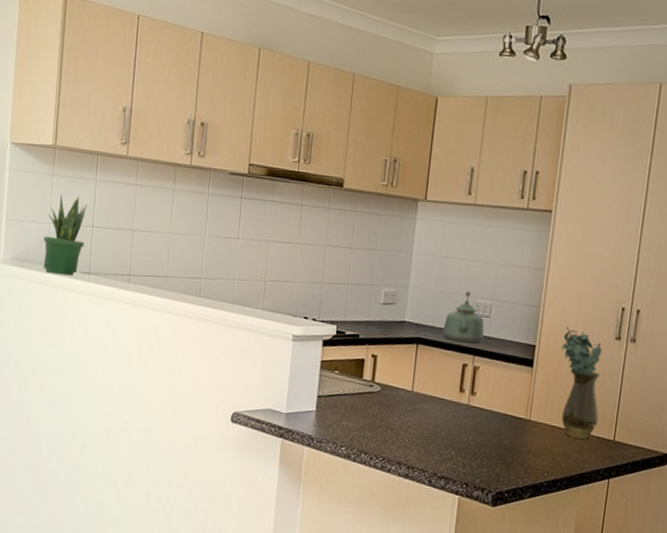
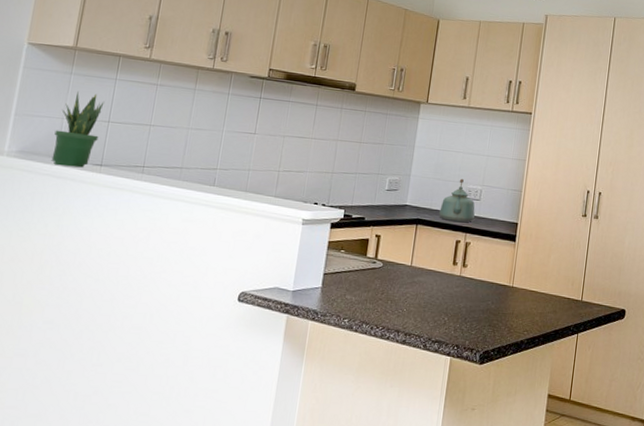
vase: present [561,327,603,439] -> none [539,207,572,301]

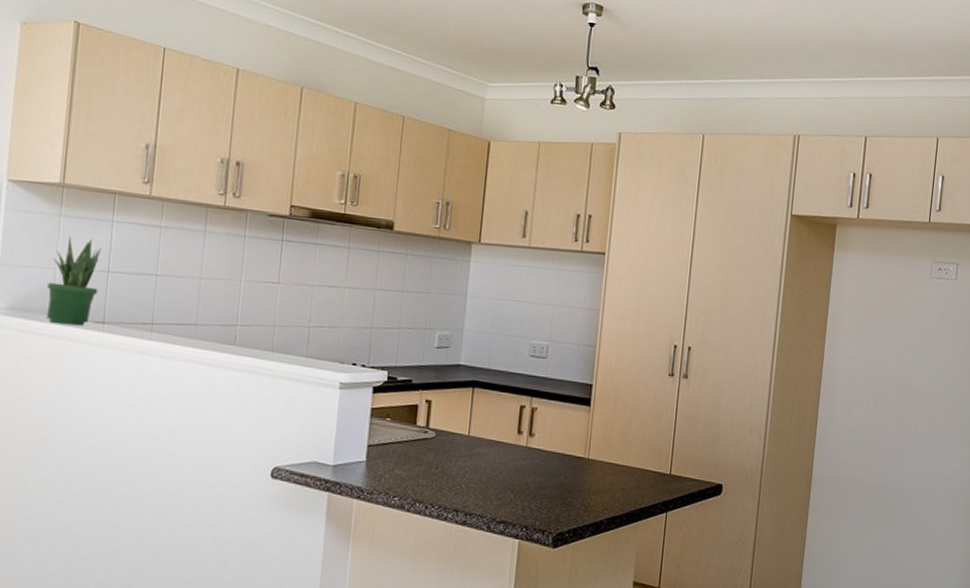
kettle: present [439,178,476,223] -> none [499,332,542,385]

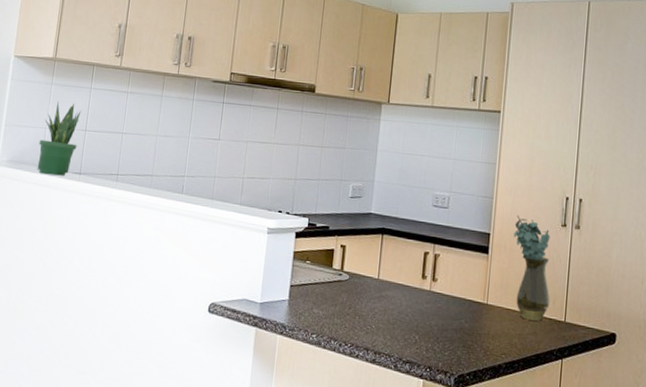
vase: none [618,365,657,475] -> present [514,216,550,321]

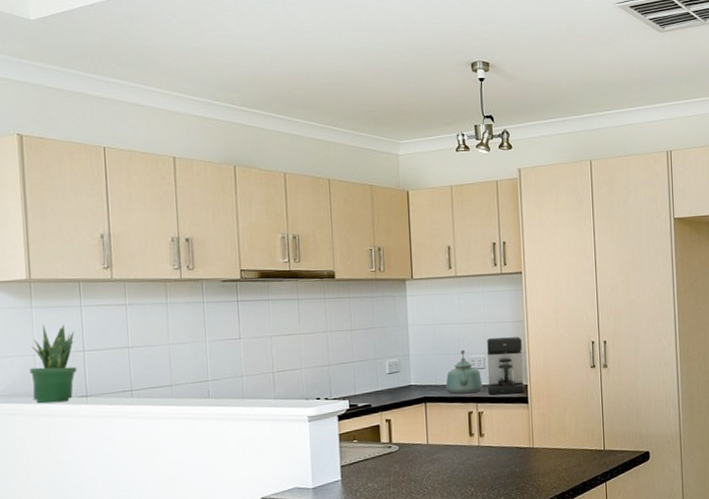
kettle: none [405,184,444,233] -> present [446,349,483,395]
coffee maker: none [448,177,490,242] -> present [487,337,525,396]
vase: present [514,216,550,321] -> none [549,365,589,455]

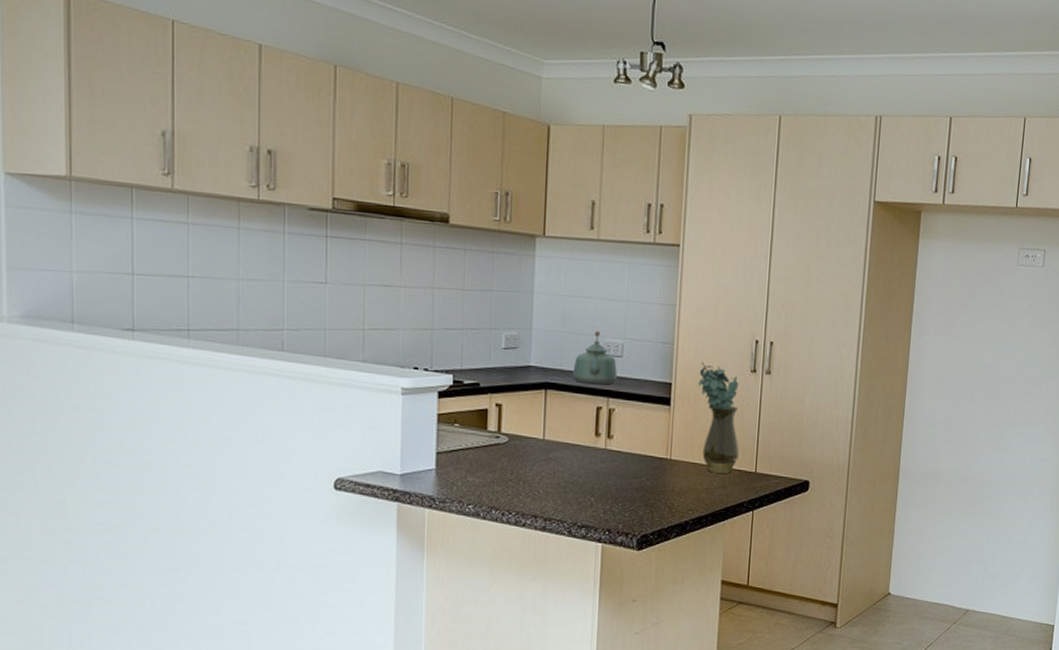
planter: present [29,324,77,404] -> none [64,234,123,334]
coffee maker: present [487,337,525,396] -> none [623,321,670,393]
vase: none [549,365,589,455] -> present [698,362,739,473]

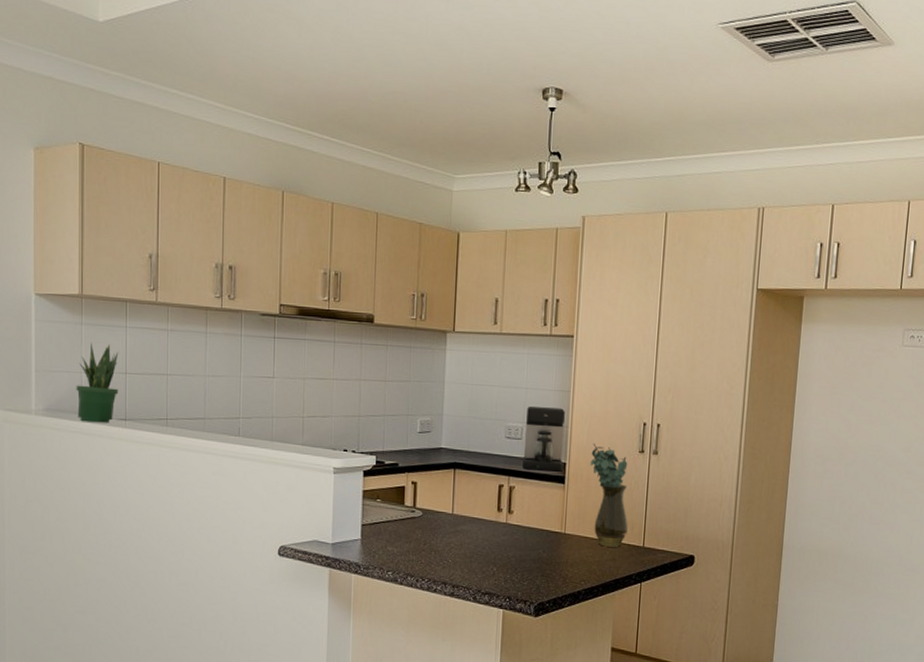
planter: none [64,234,123,334] -> present [76,342,119,423]
kettle: present [572,330,618,385] -> none [478,415,518,465]
coffee maker: none [623,321,670,393] -> present [523,406,565,472]

